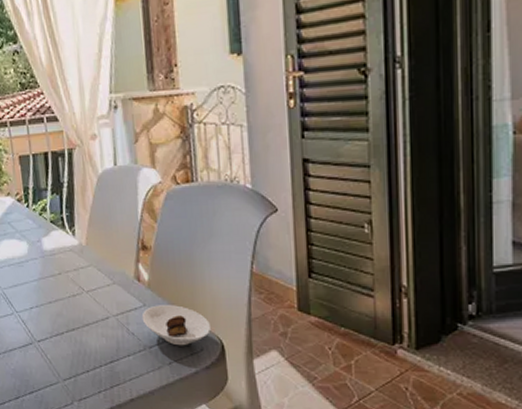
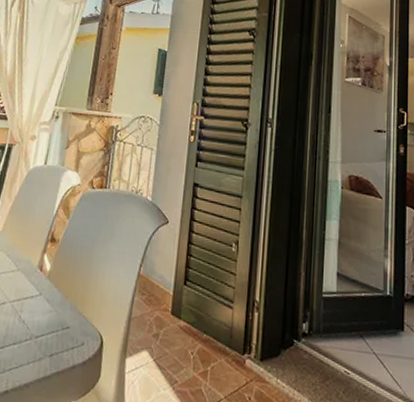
saucer: present [141,305,210,346] -> none [35,295,95,339]

